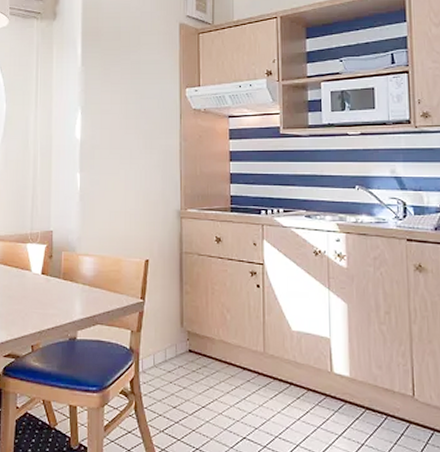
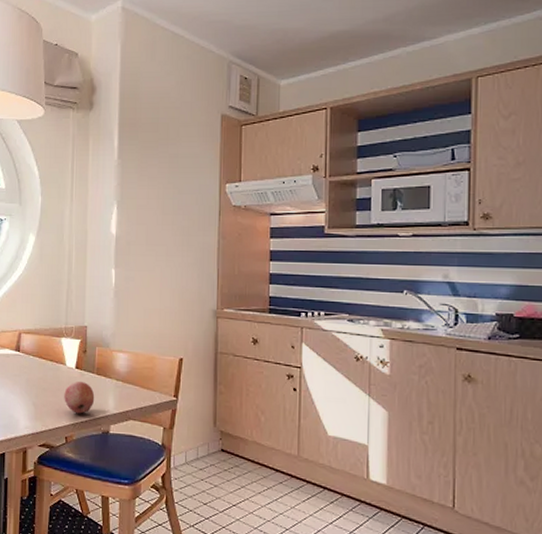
fruit: none [30,288,61,321] -> present [64,382,95,414]

